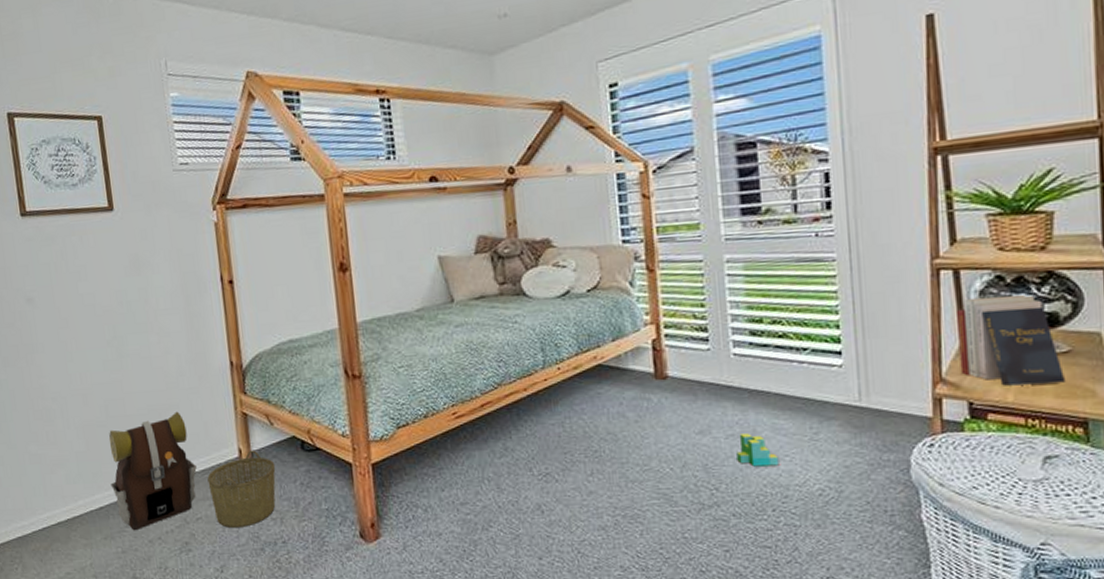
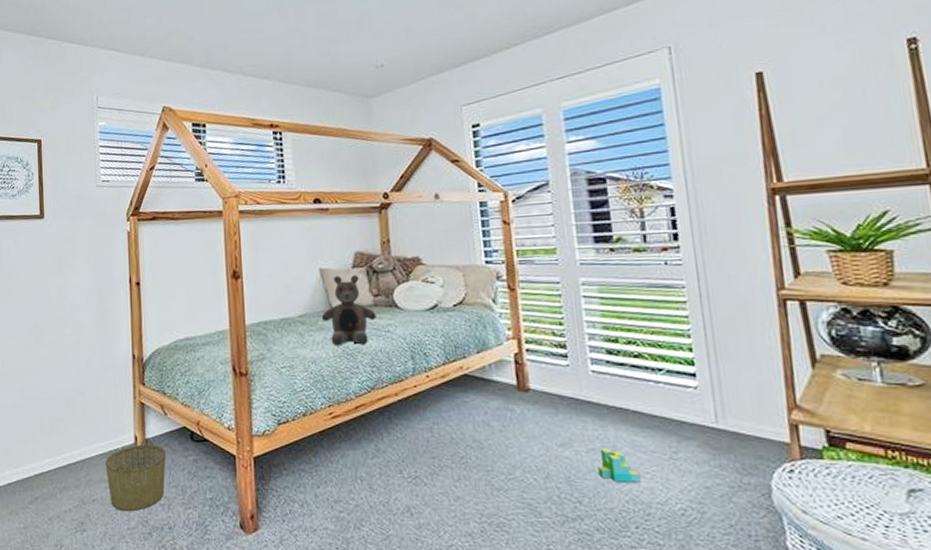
backpack: present [109,411,197,530] -> none [19,398,96,507]
teddy bear: none [441,261,503,341] -> present [321,275,376,346]
books: present [957,294,1067,386] -> none [806,327,923,416]

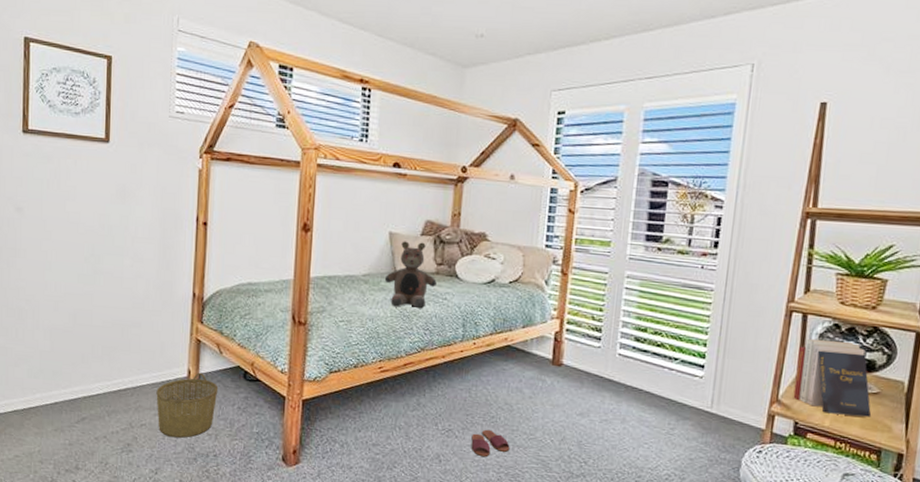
slippers: none [442,472,489,504] -> present [471,429,510,457]
toy blocks: present [598,449,641,483] -> none [606,420,640,451]
books: none [806,327,923,416] -> present [793,338,872,417]

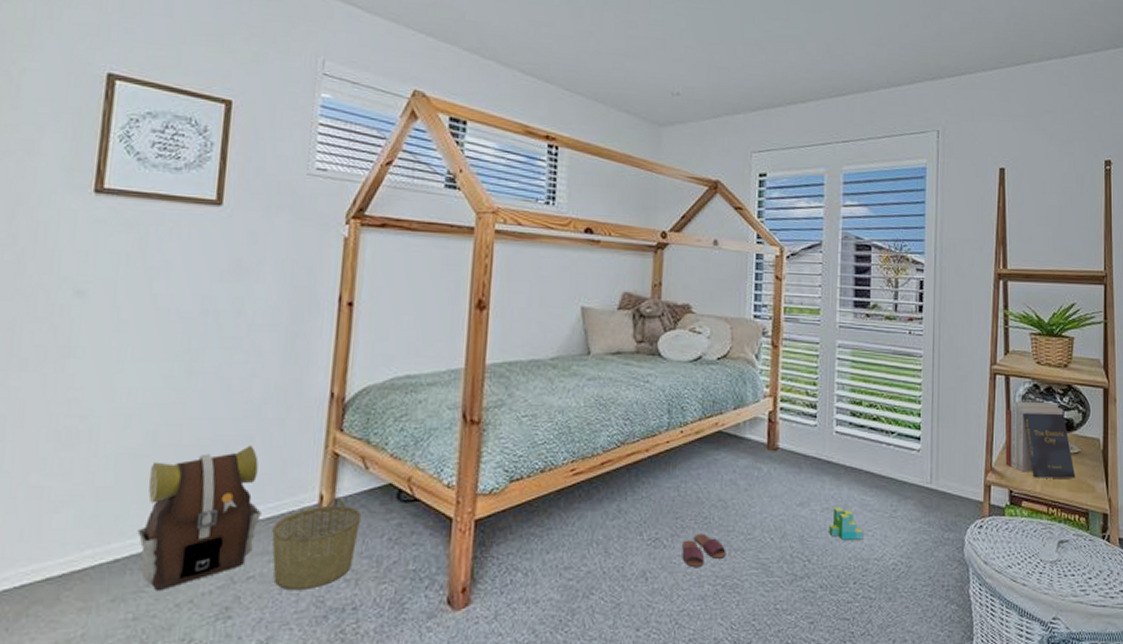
backpack: none [68,329,148,427] -> present [137,445,261,590]
teddy bear: present [384,241,437,309] -> none [576,316,637,395]
toy blocks: none [606,420,640,451] -> present [829,508,863,540]

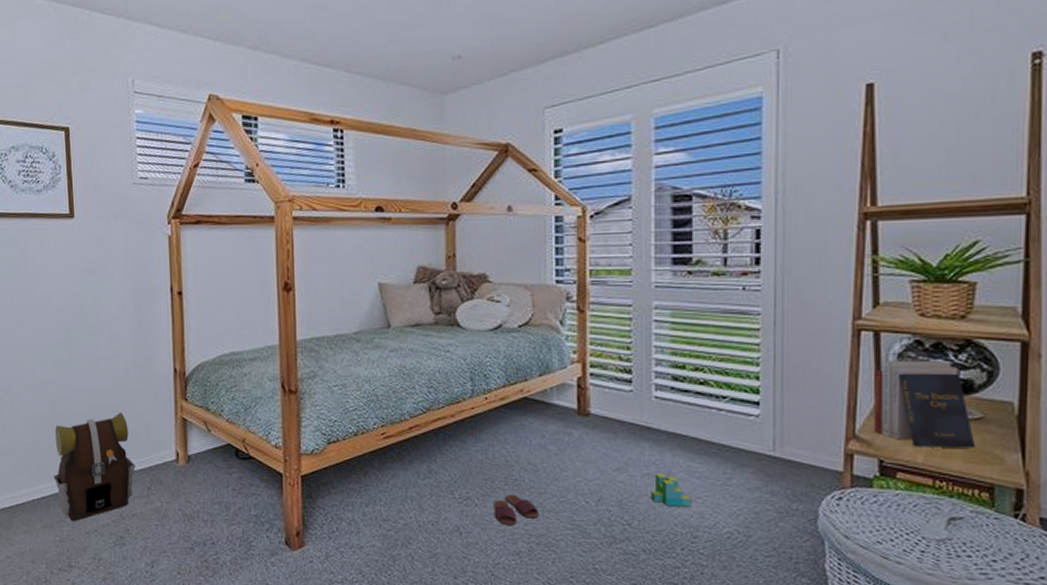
basket: present [271,497,362,590] -> none [145,454,210,526]

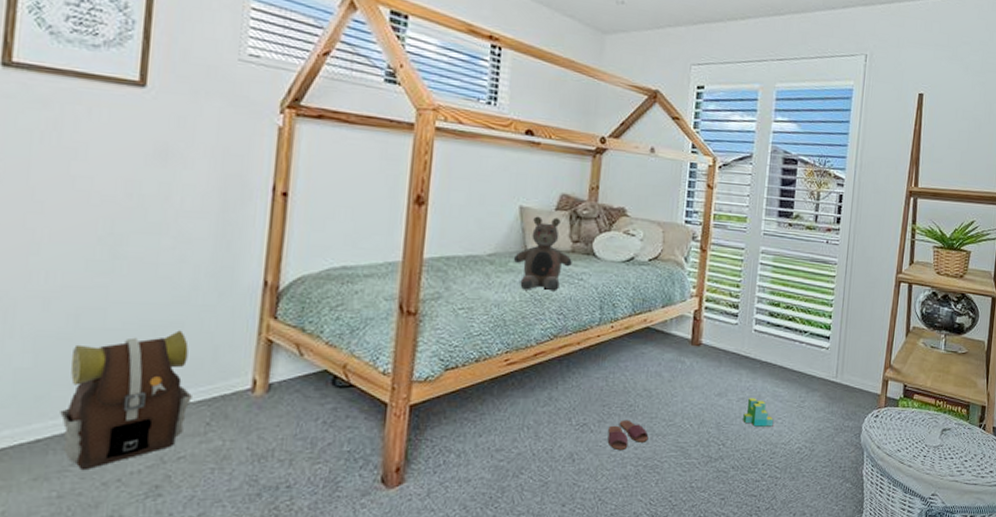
teddy bear: none [378,291,436,365] -> present [513,216,572,292]
books: present [874,360,976,448] -> none [902,306,962,375]

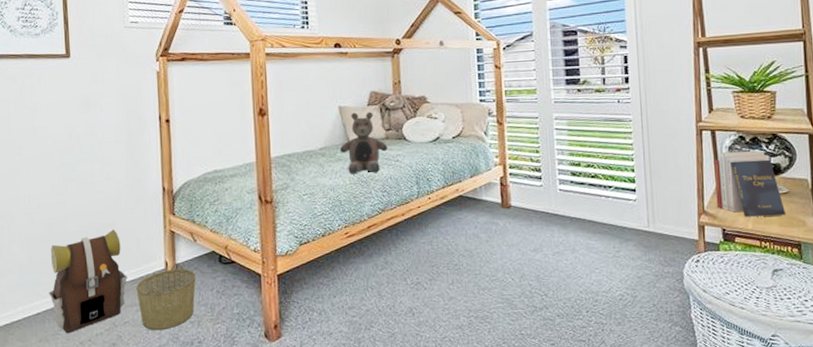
basket: none [203,381,296,469] -> present [136,262,196,330]
slippers: present [607,419,649,449] -> none [439,277,476,304]
toy blocks: present [743,398,774,427] -> none [561,251,592,277]
books: none [902,306,962,375] -> present [714,150,786,217]

